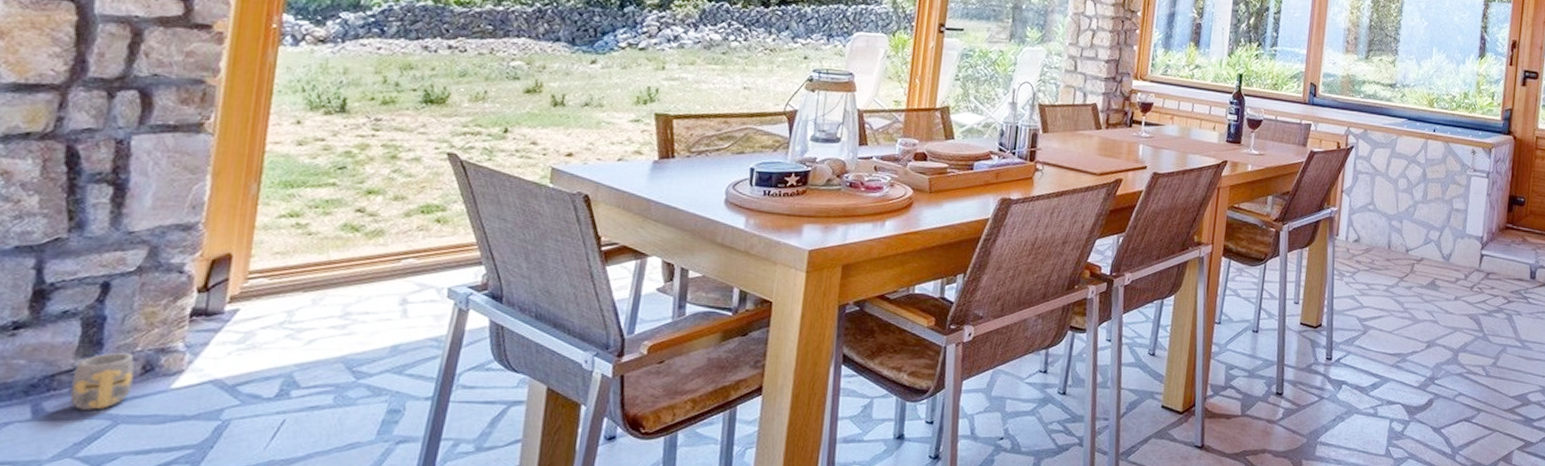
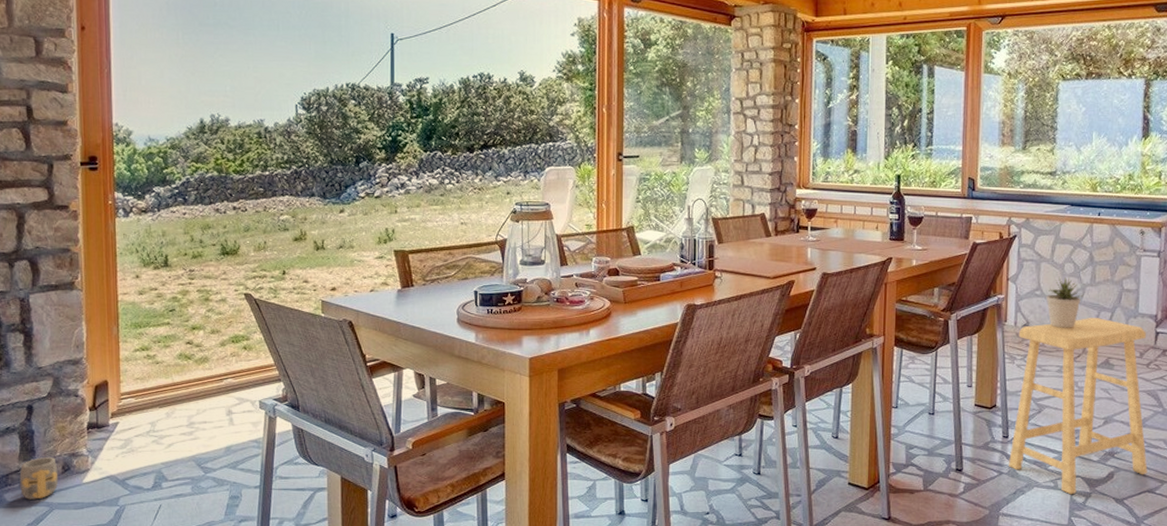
stool: none [1330,236,1472,423] -> present [1009,318,1148,495]
potted plant: none [1378,191,1415,246] -> present [1046,276,1084,328]

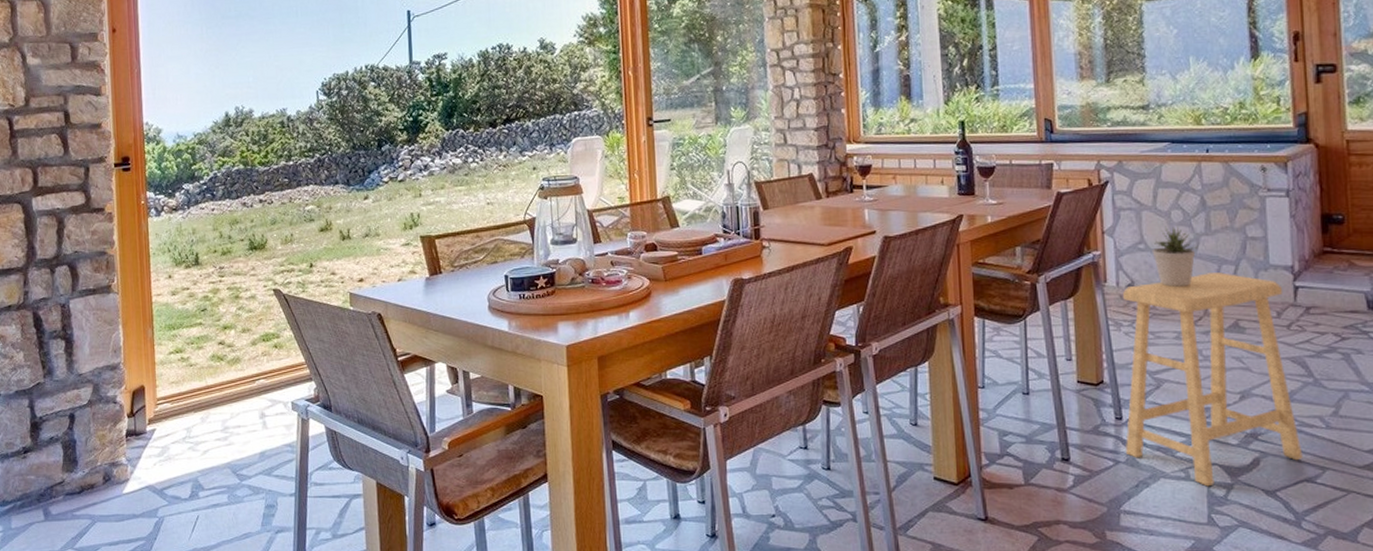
planter: present [19,457,59,500] -> none [63,468,100,512]

